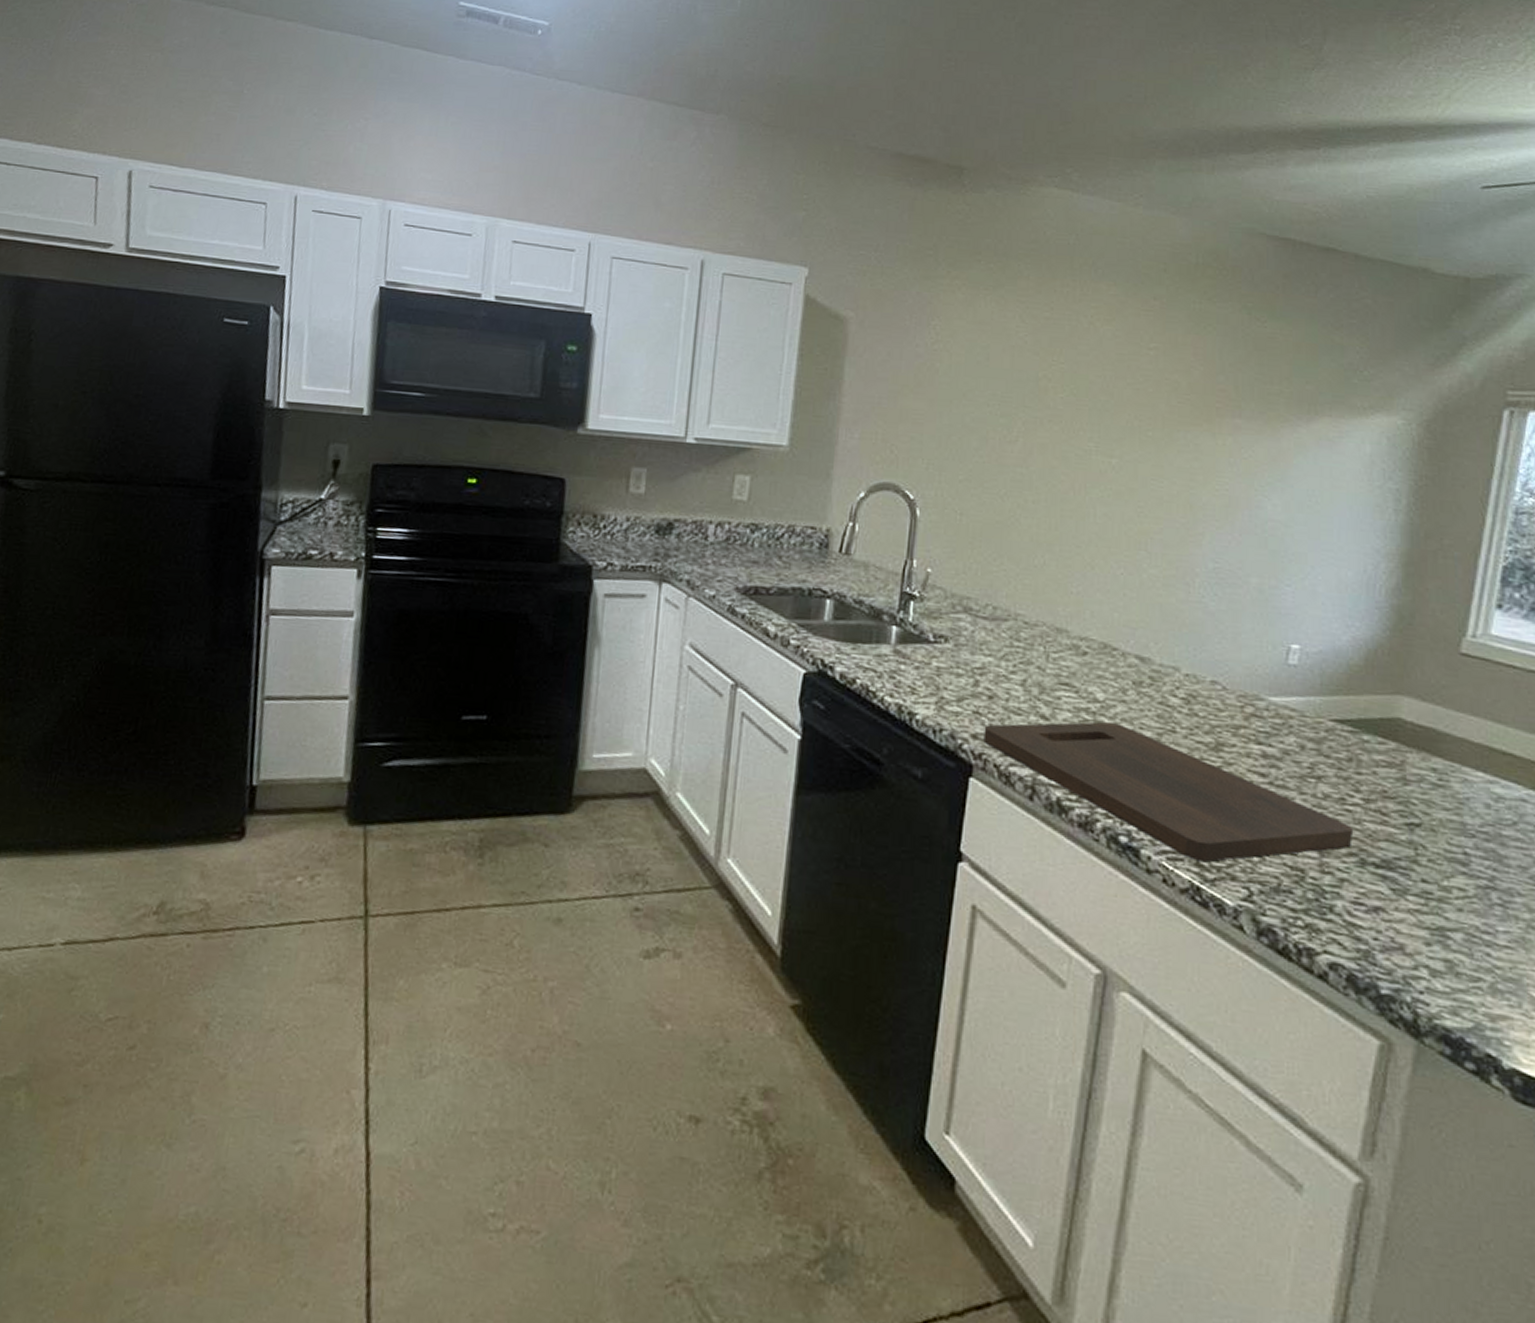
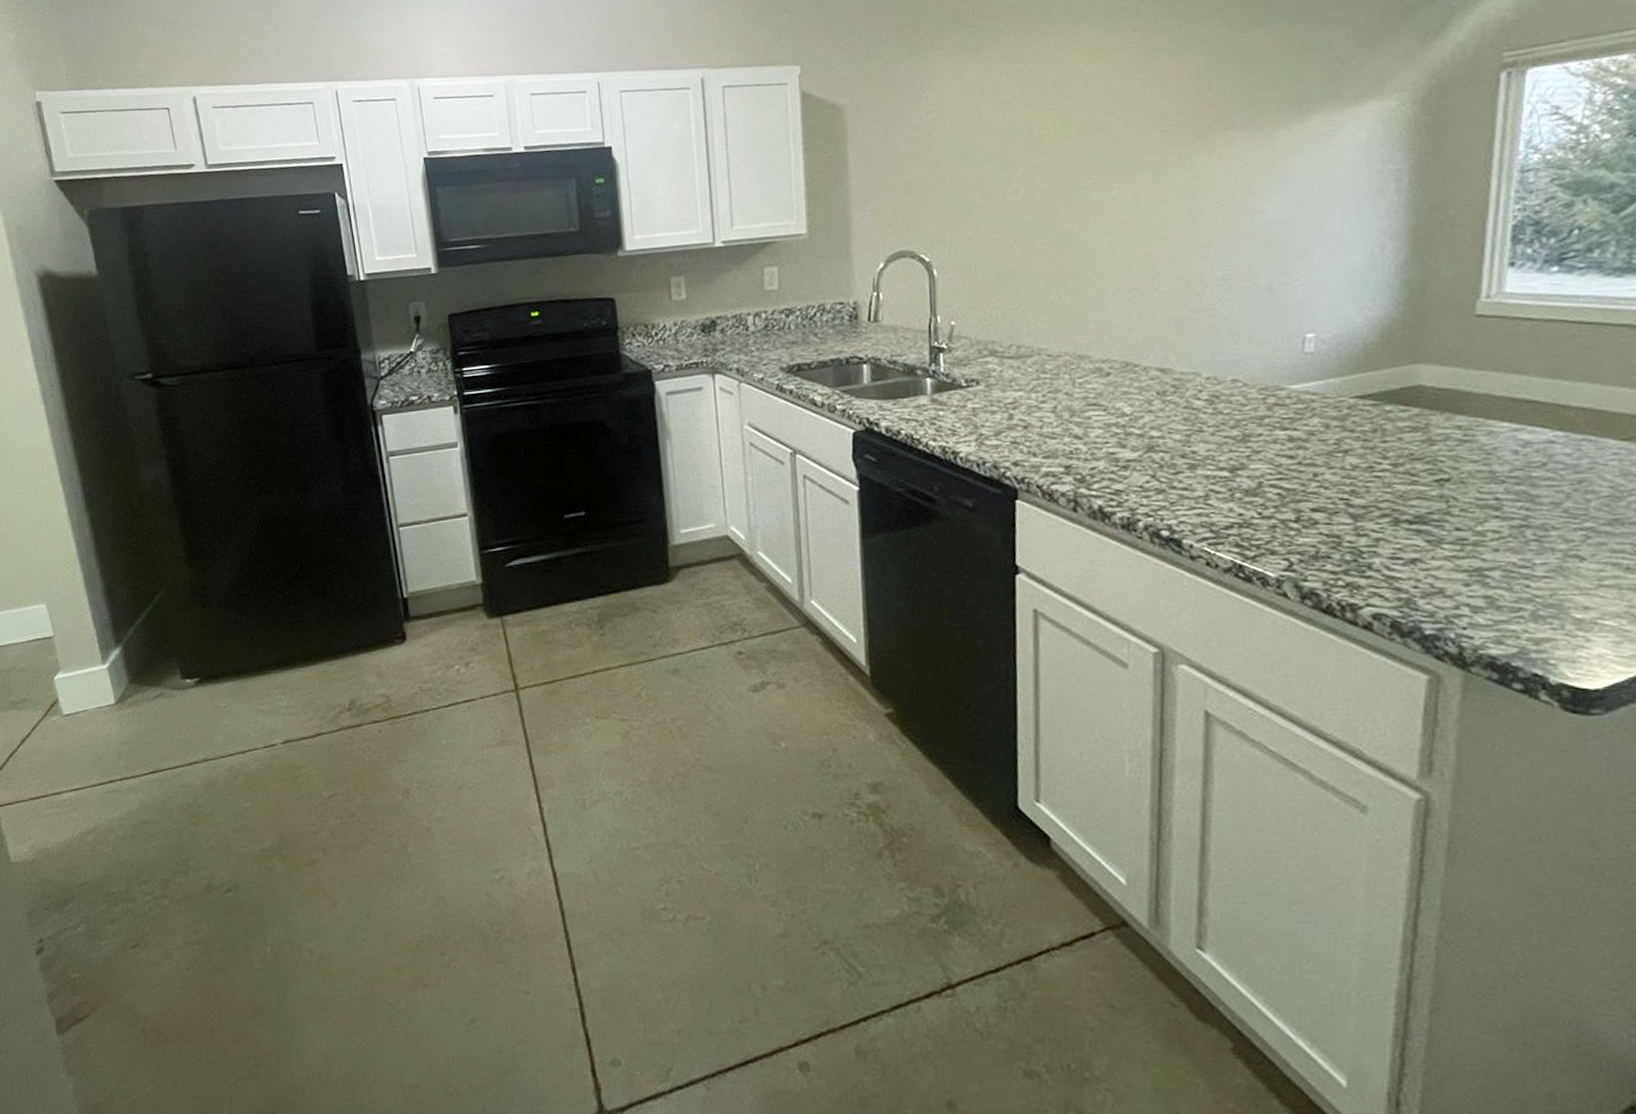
cutting board: present [983,722,1354,862] -> none [1023,432,1385,542]

